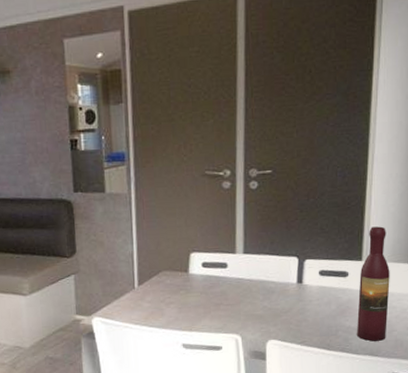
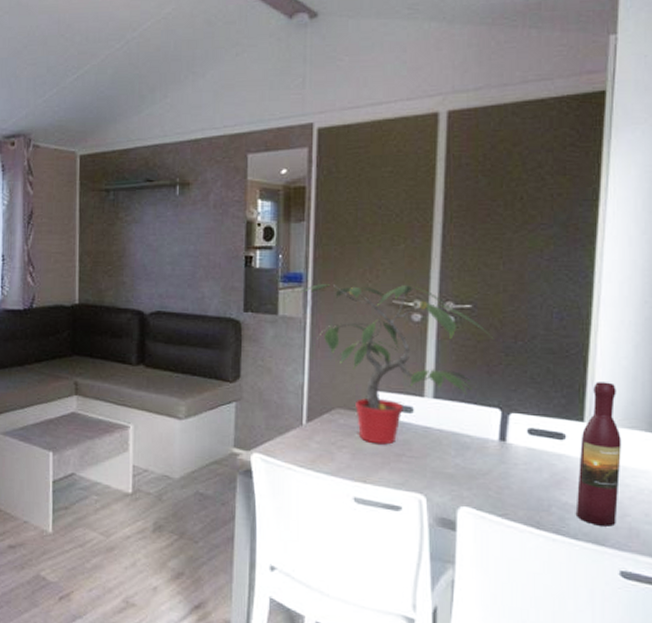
potted plant: none [124,155,290,298] -> present [300,284,493,445]

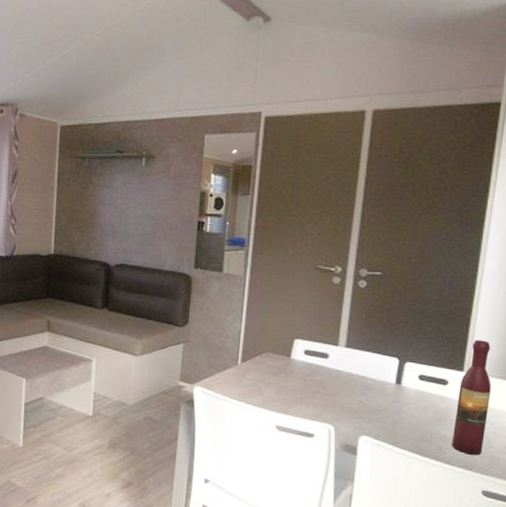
potted plant: present [300,284,493,445] -> none [242,248,397,384]

